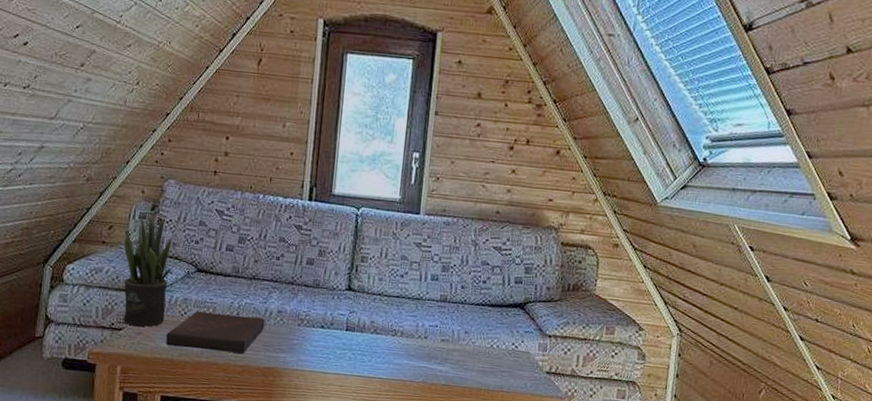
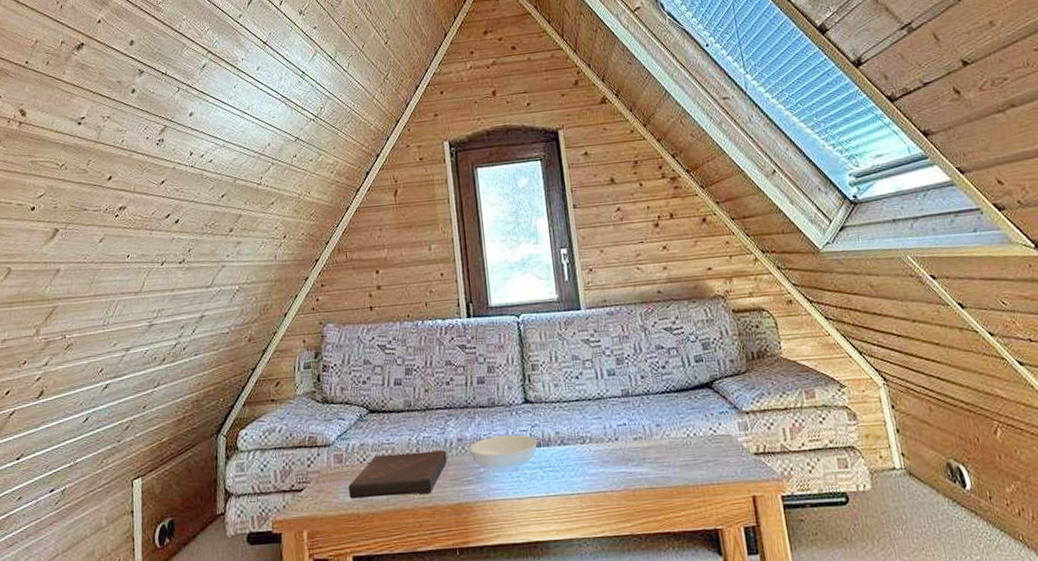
potted plant: present [123,216,172,327] -> none [291,365,344,485]
bowl: none [287,314,352,349] -> present [469,434,537,474]

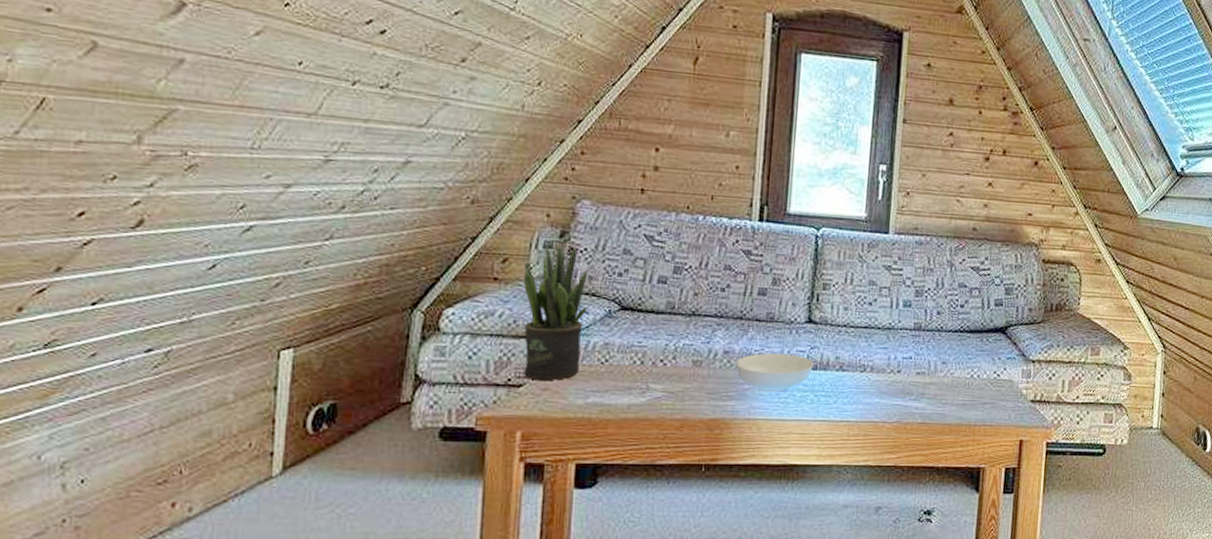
potted plant: none [291,365,344,485] -> present [523,245,588,381]
book: present [348,450,448,499] -> none [581,357,709,405]

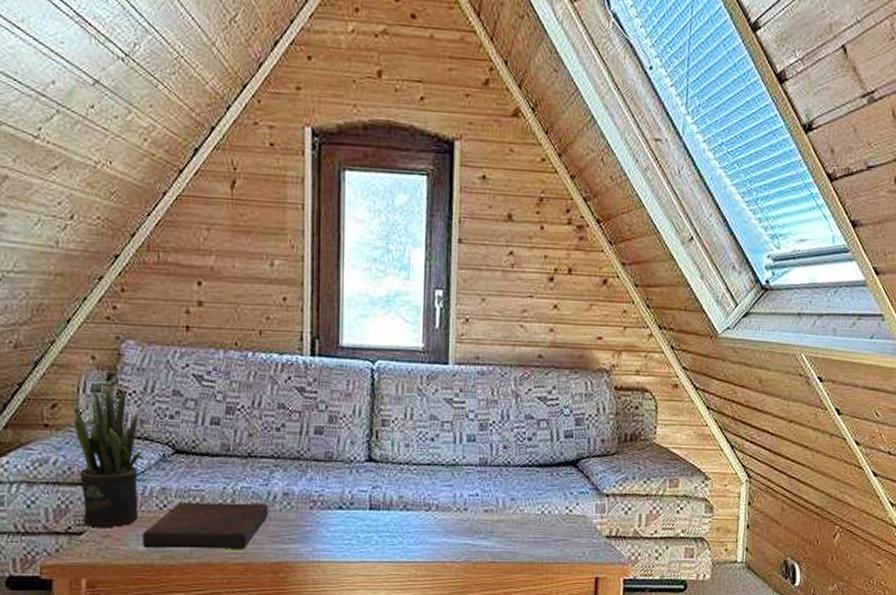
book: none [581,357,709,405] -> present [143,502,268,549]
bowl: present [736,353,814,393] -> none [296,494,376,535]

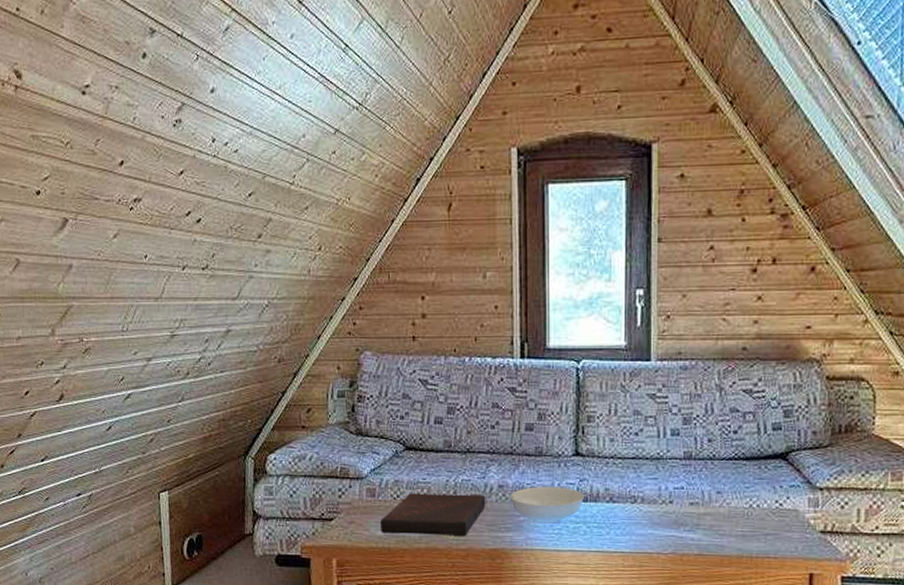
potted plant: present [73,388,141,528] -> none [324,394,378,515]
bowl: none [296,494,376,535] -> present [511,486,584,525]

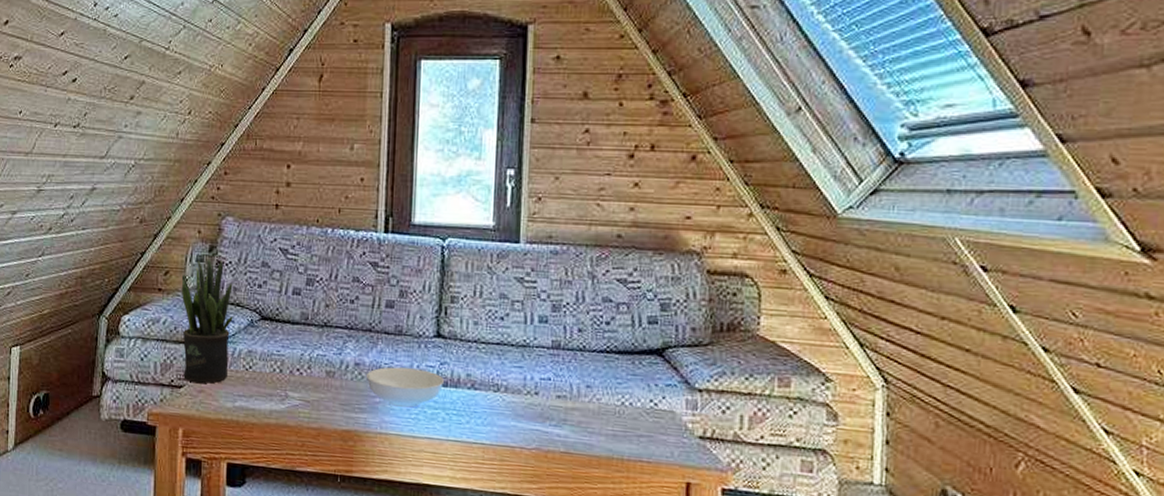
potted plant: none [324,394,378,515] -> present [181,259,233,384]
book: present [380,493,486,536] -> none [230,365,341,414]

